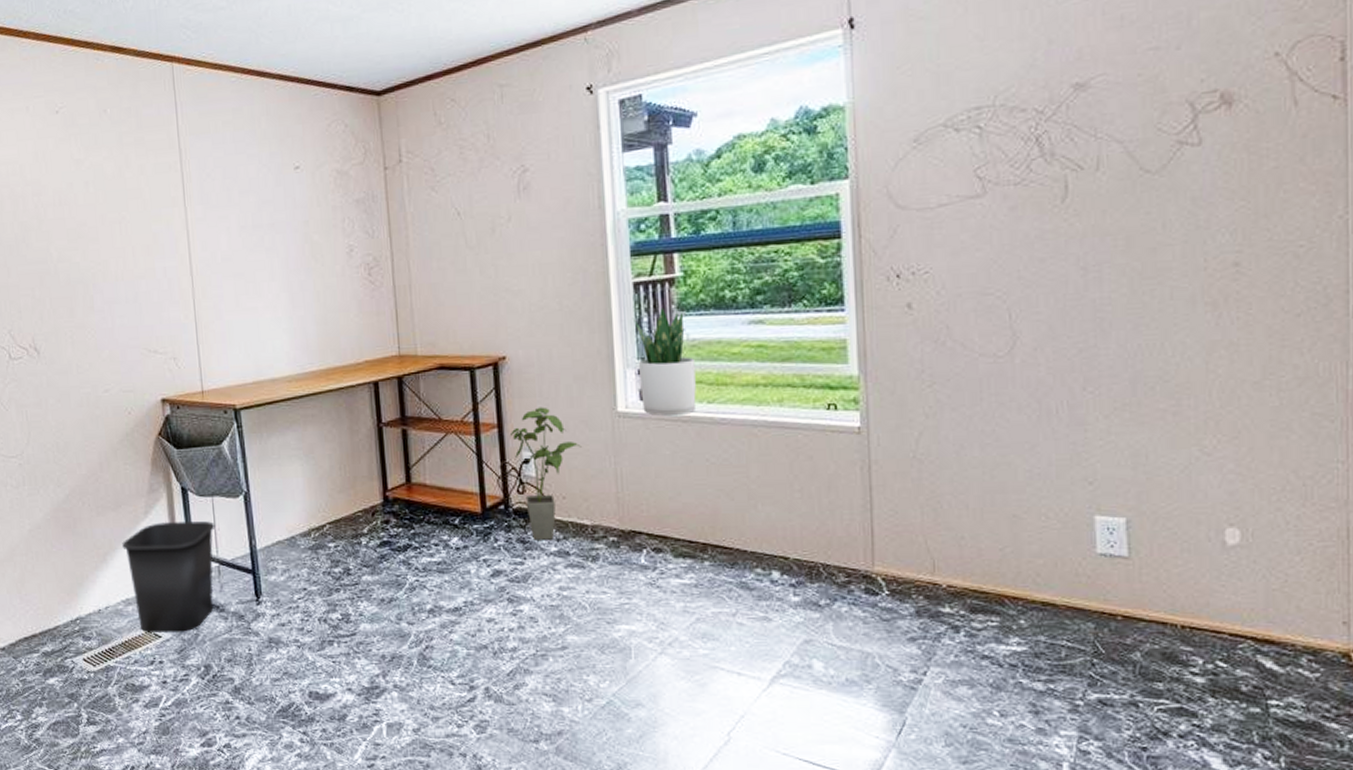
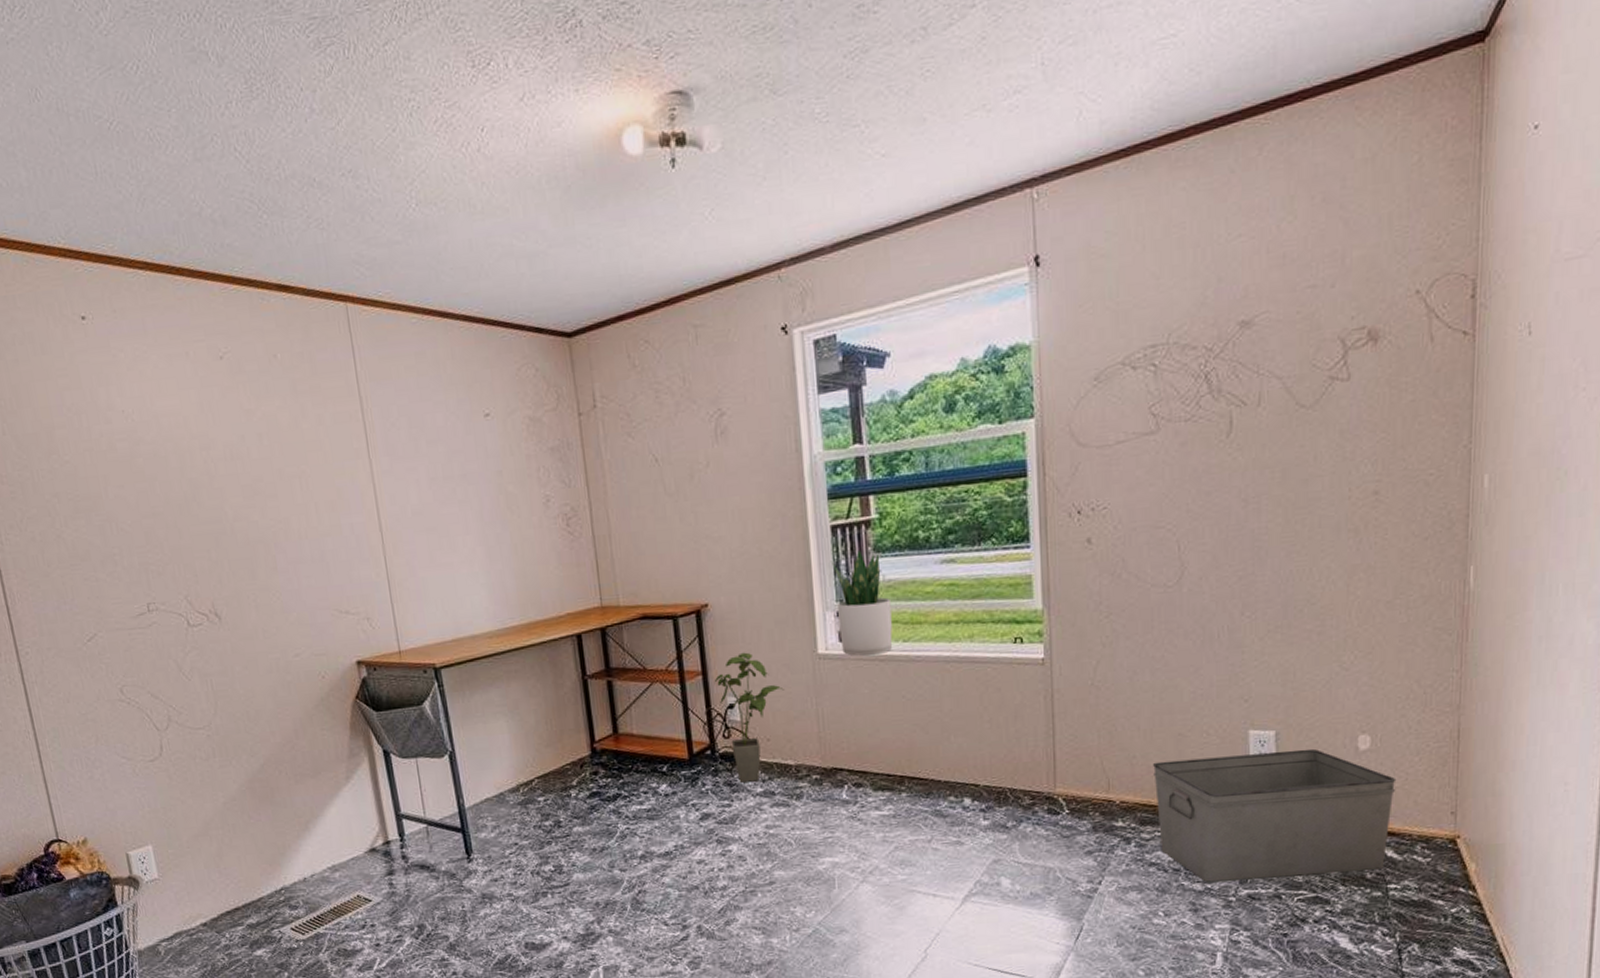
waste bin: present [122,521,216,632] -> none [324,783,423,897]
storage bin: none [984,540,1274,683] -> present [1153,748,1397,882]

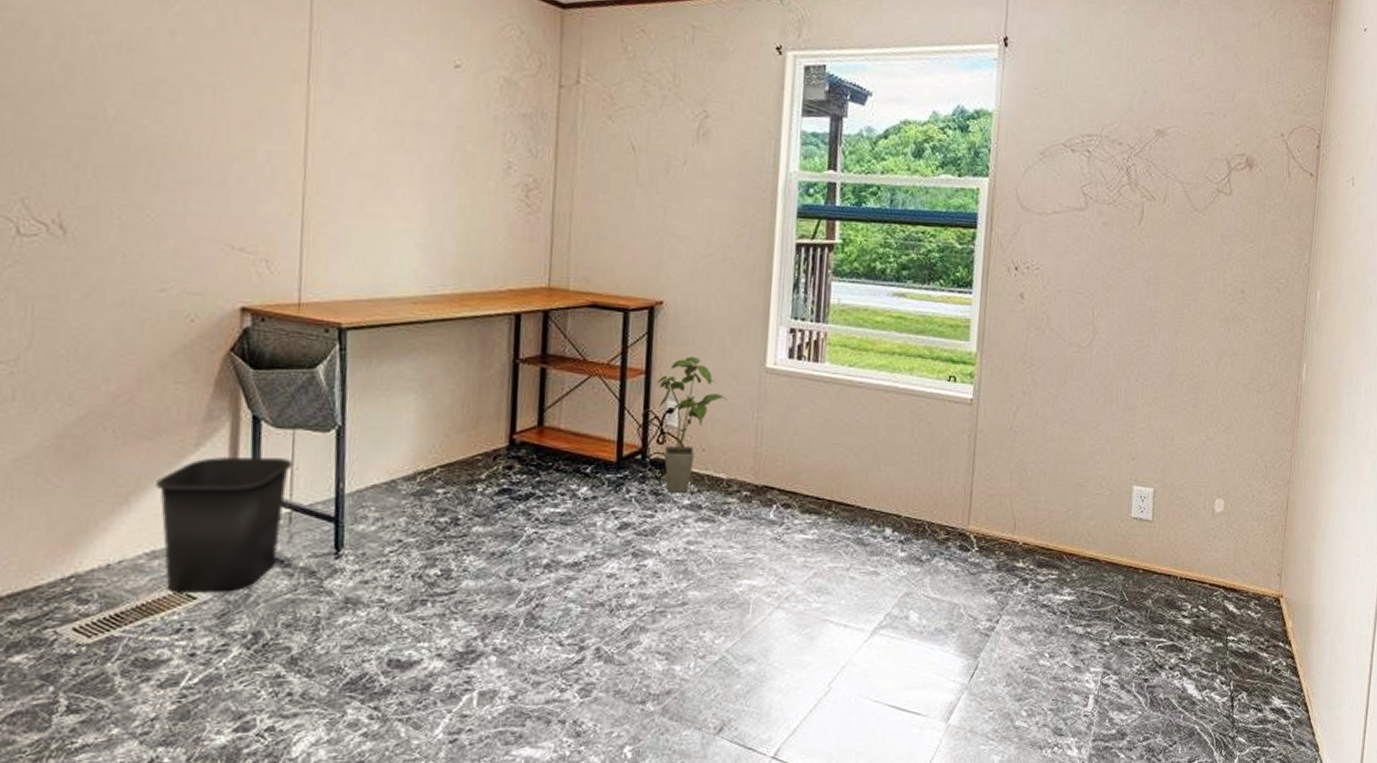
waste bin: none [324,783,423,897] -> present [156,456,293,593]
planter: present [830,550,893,657] -> none [789,271,842,377]
storage bin: present [1153,748,1397,882] -> none [1052,507,1241,626]

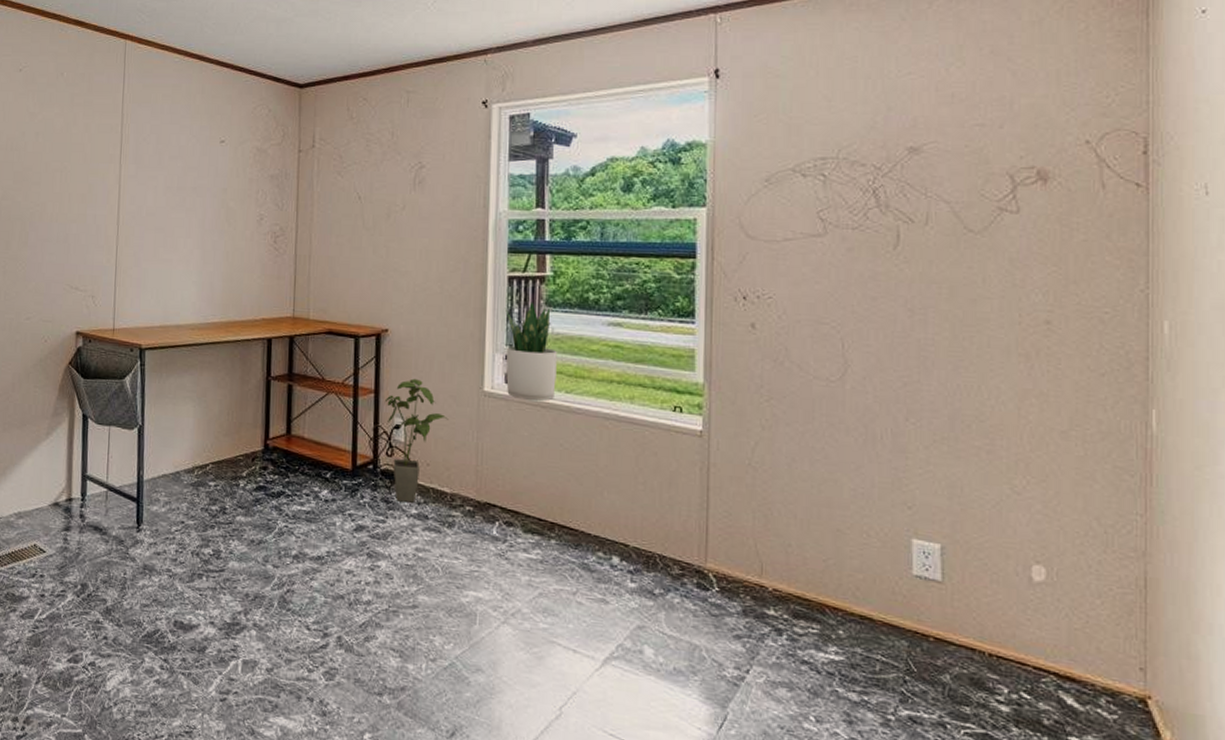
waste bin: present [156,456,293,593] -> none [22,444,109,550]
planter: none [789,271,842,377] -> present [504,302,557,402]

